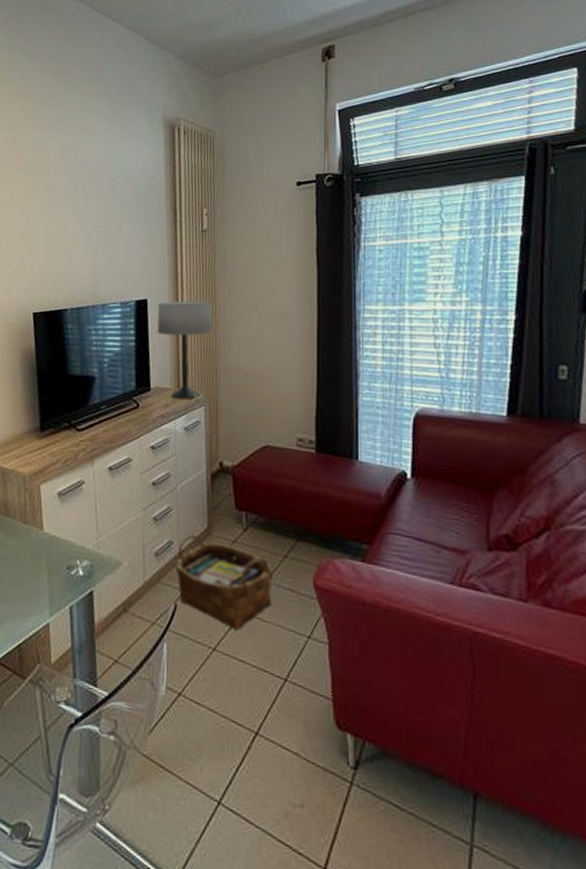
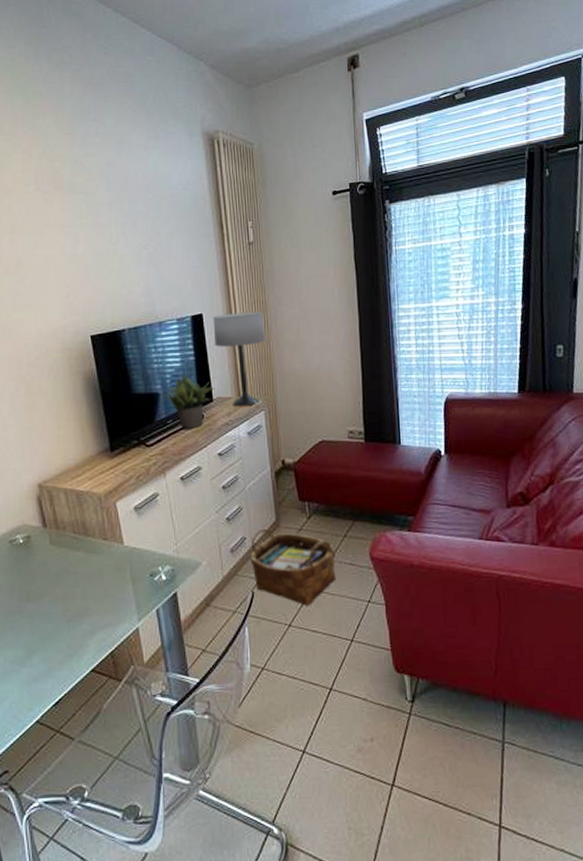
potted plant: none [101,358,154,418] -> present [164,373,215,429]

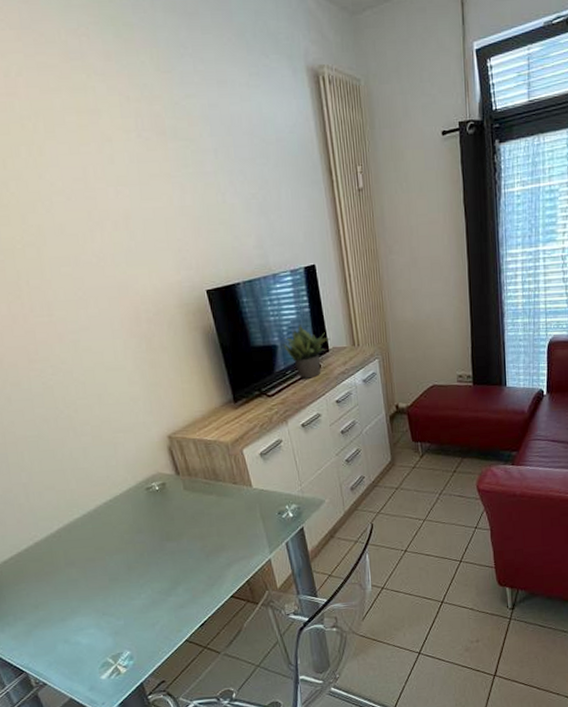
table lamp: present [213,312,266,407] -> none [325,261,378,356]
woven basket: present [250,528,336,606] -> none [368,467,447,534]

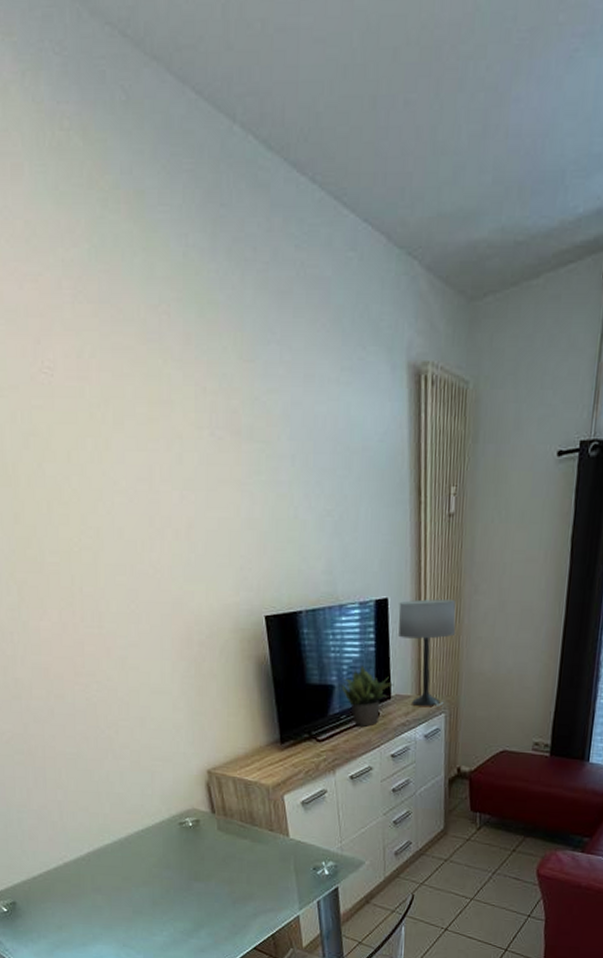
table lamp: none [325,261,378,356] -> present [398,599,456,708]

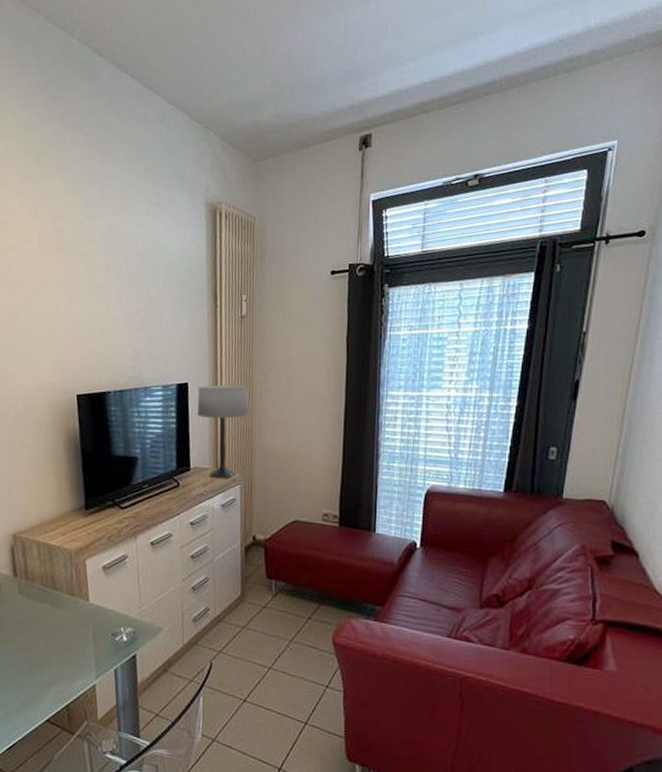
potted plant: present [340,665,394,727] -> none [143,440,193,496]

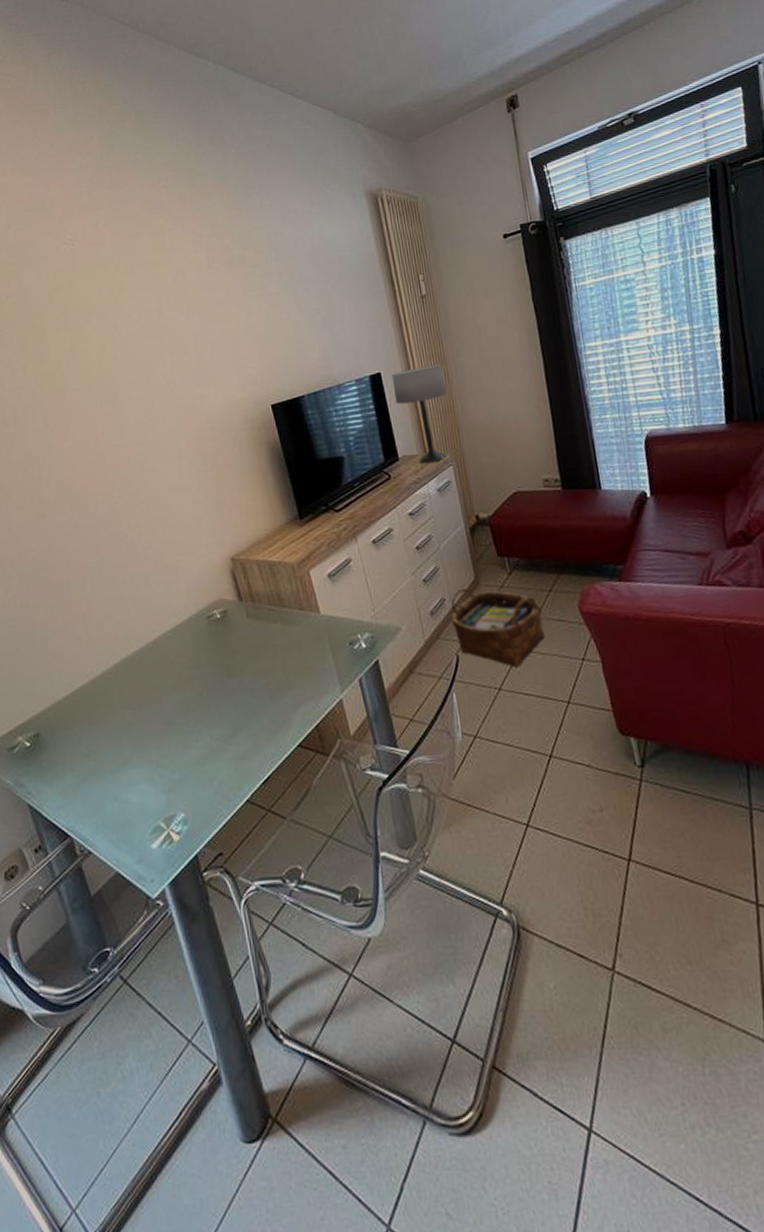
woven basket: none [211,601,297,684] -> present [451,588,546,668]

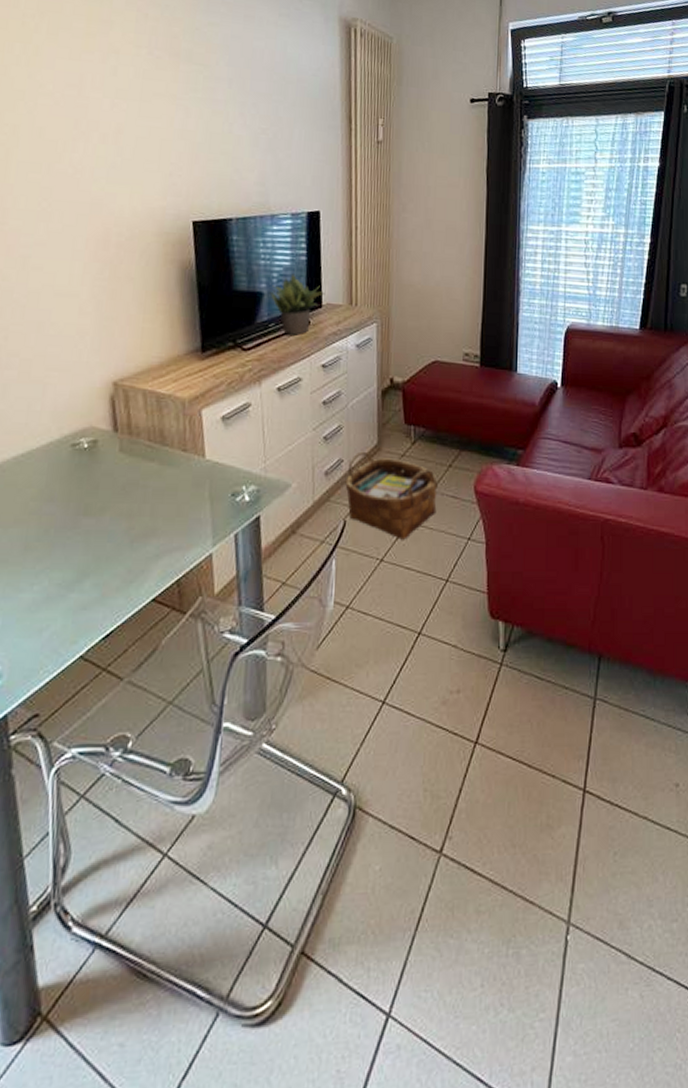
potted plant: none [349,434,400,491] -> present [269,273,326,336]
table lamp: present [391,364,450,464] -> none [330,214,386,317]

